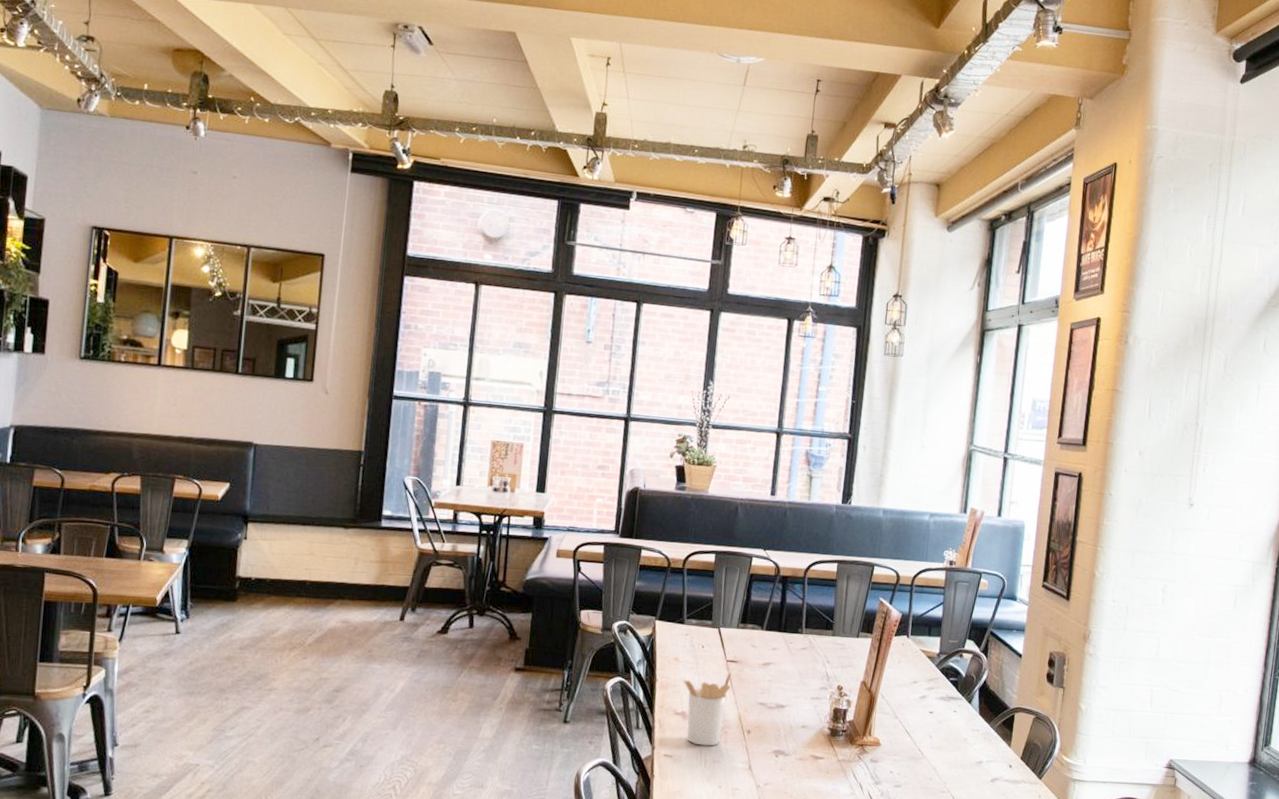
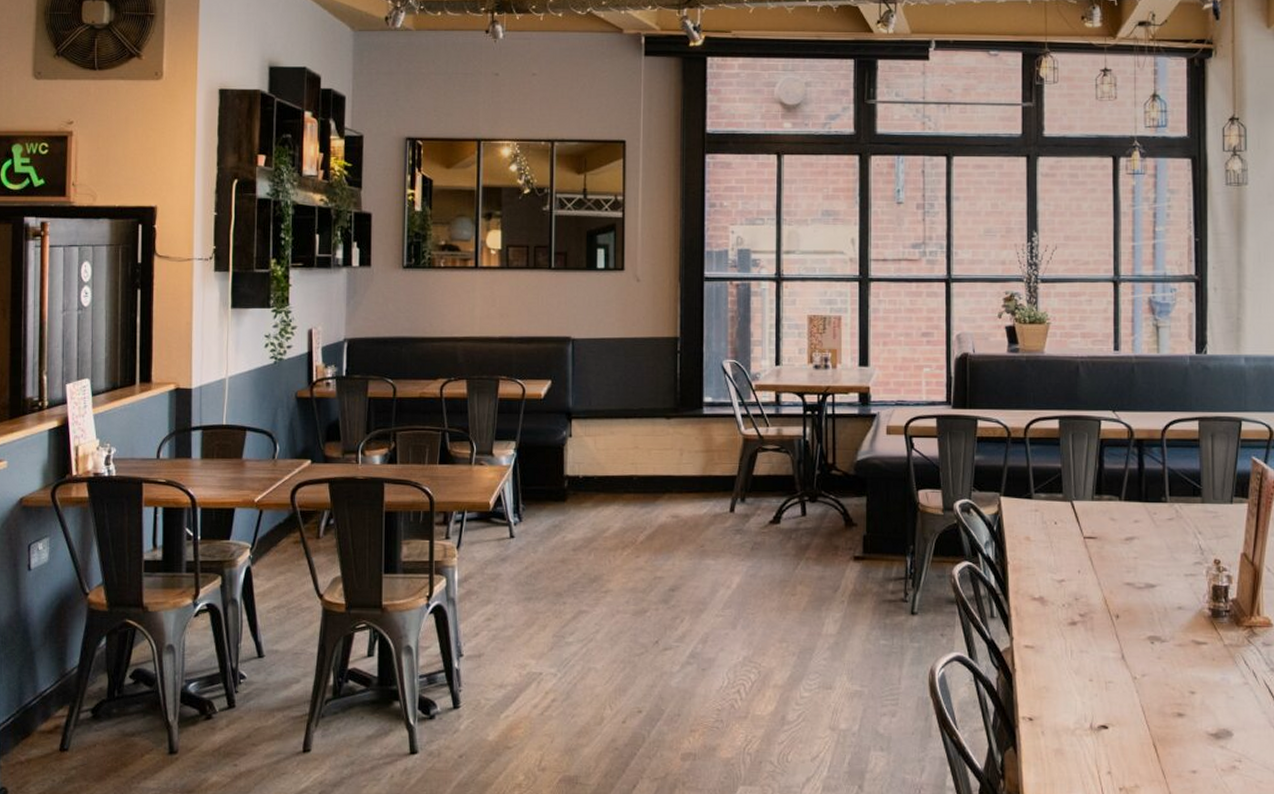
utensil holder: present [684,672,732,746] -> none [1038,550,1091,634]

